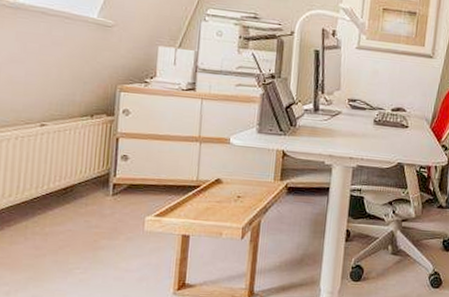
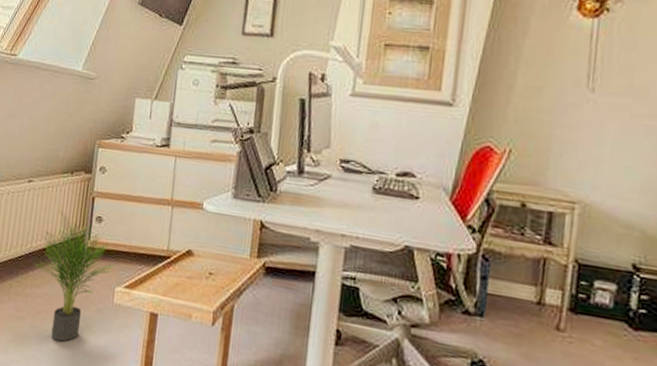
potted plant: none [55,151,144,271] -> present [35,210,115,342]

